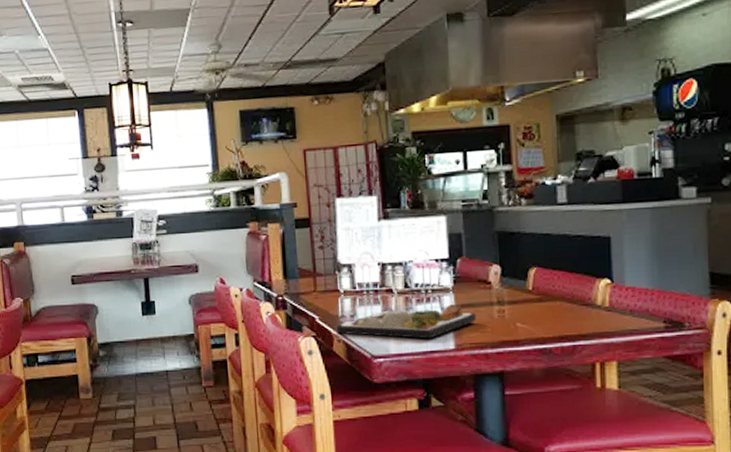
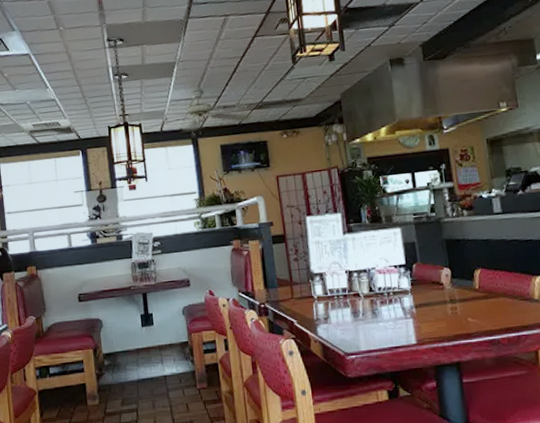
dinner plate: present [336,304,477,339] -> none [312,304,433,336]

